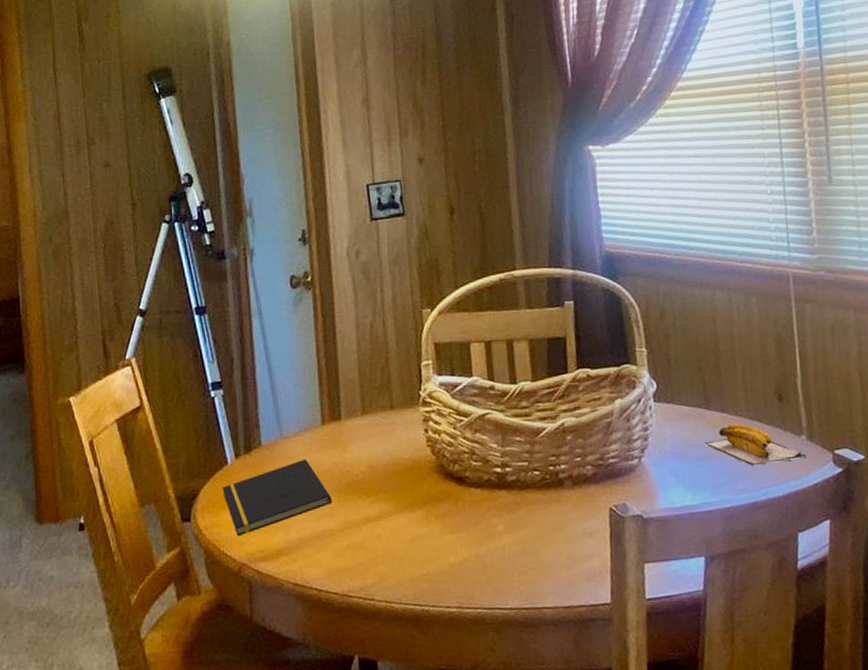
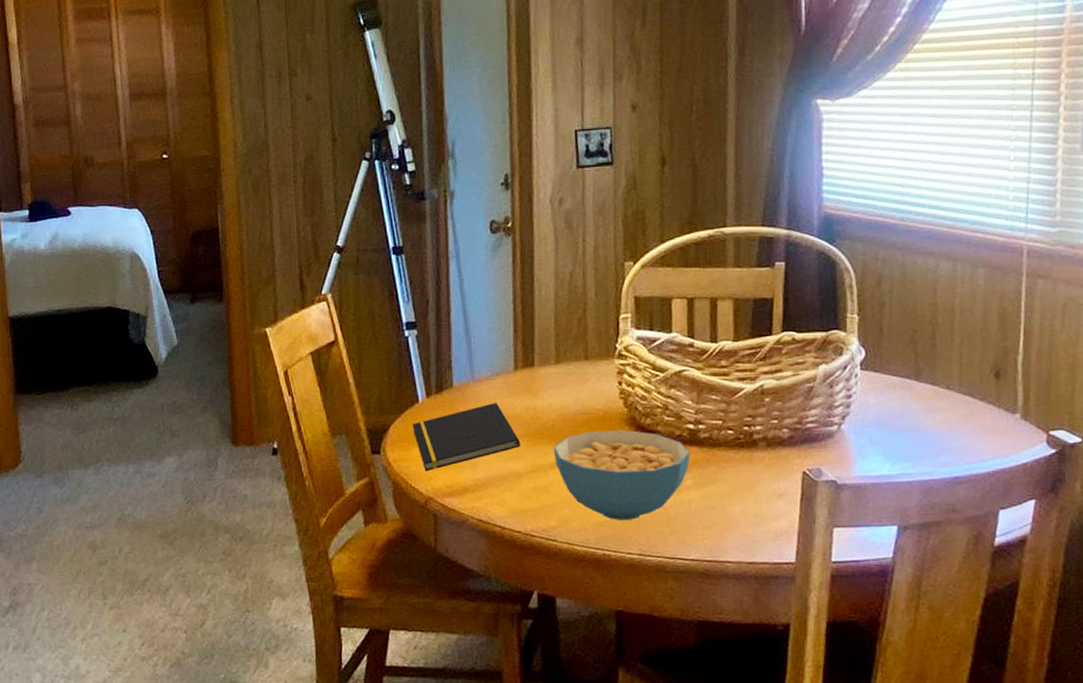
cereal bowl: none [364,478,500,573] -> present [553,429,691,520]
banana: present [703,423,809,466] -> none [908,396,1021,441]

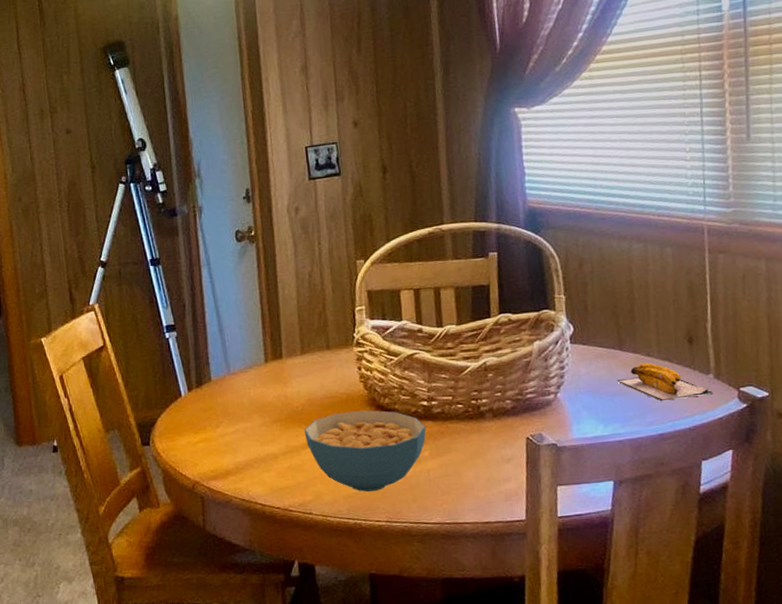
notepad: present [412,403,521,472] -> none [177,393,275,459]
banana: none [908,396,1021,441] -> present [615,362,716,402]

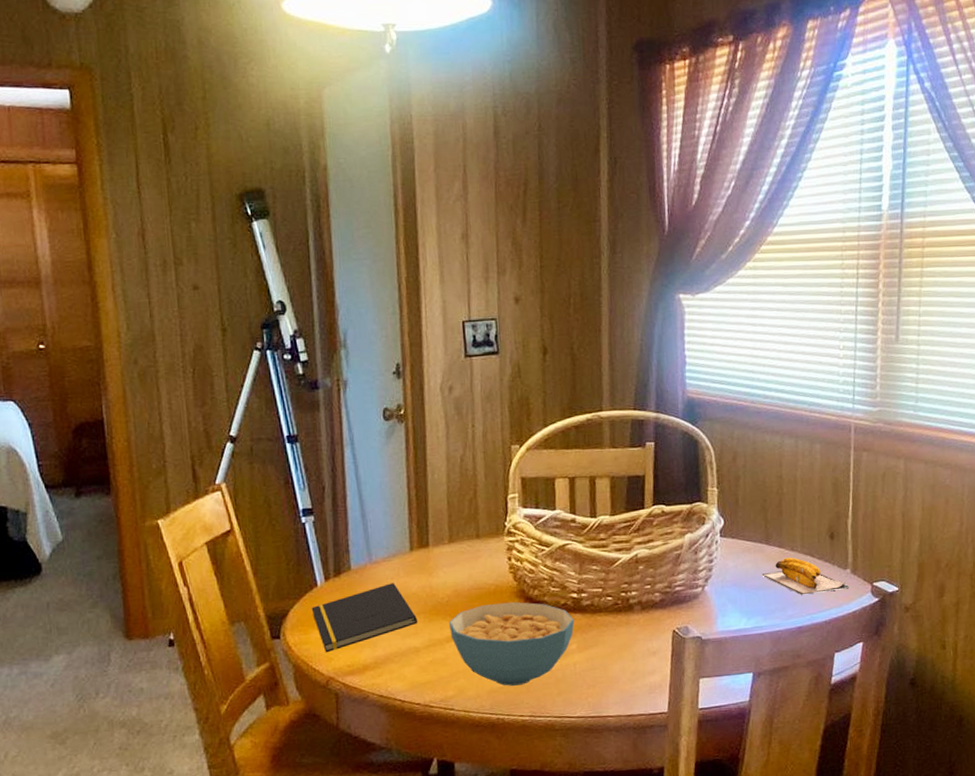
notepad: none [177,393,275,459] -> present [311,583,418,653]

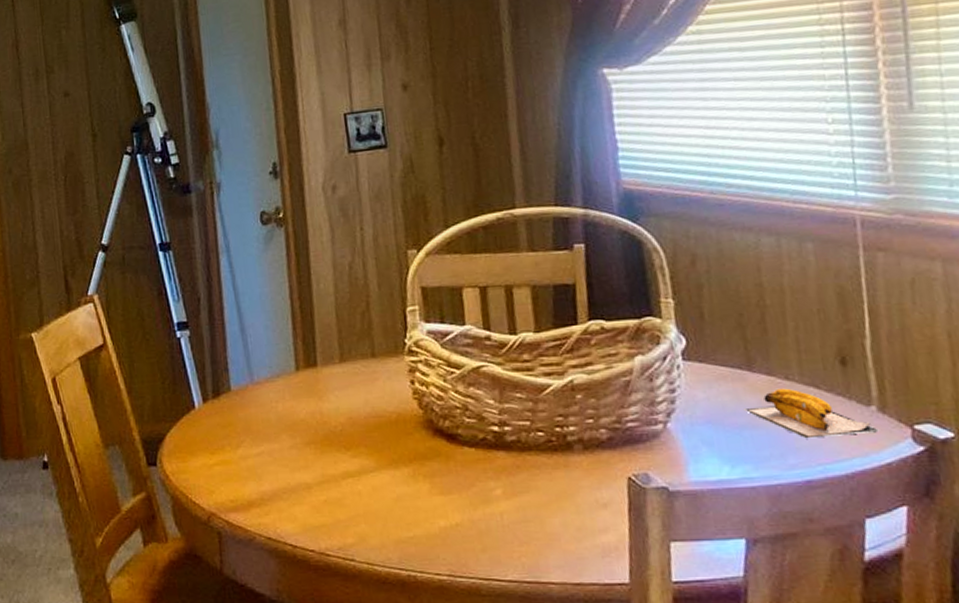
notepad: present [311,583,418,653] -> none [189,407,309,485]
cereal bowl: present [448,601,575,686] -> none [343,433,498,536]

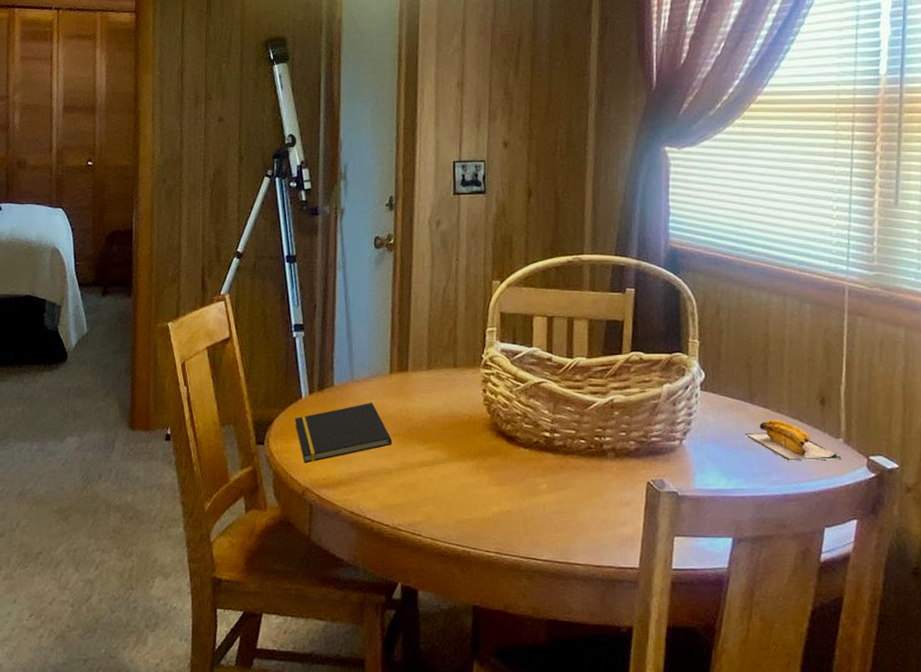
notepad: none [189,407,309,485] -> present [295,403,393,464]

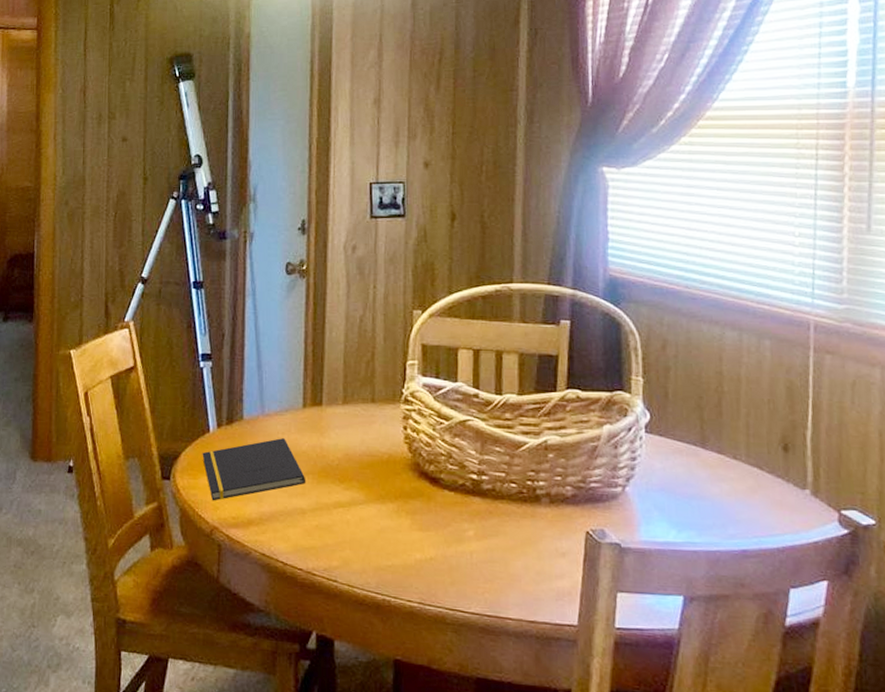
banana: present [743,419,844,461] -> none [694,466,812,513]

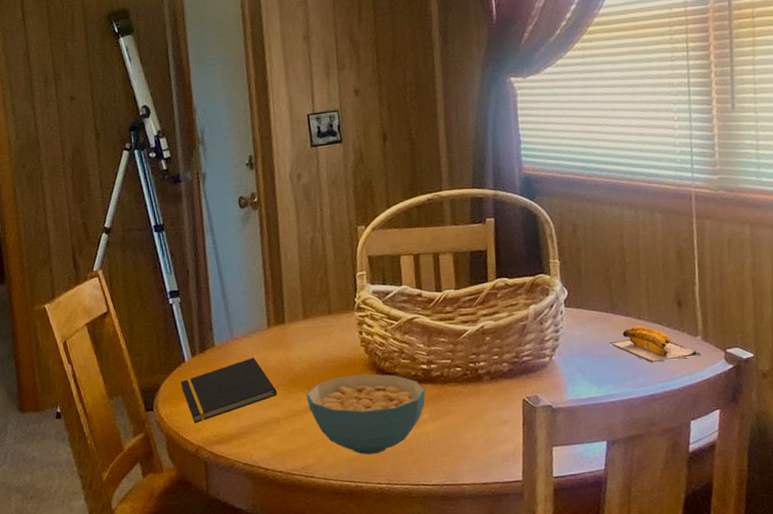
cereal bowl: none [337,474,473,567] -> present [306,373,426,455]
banana: none [694,466,812,513] -> present [608,325,703,363]

